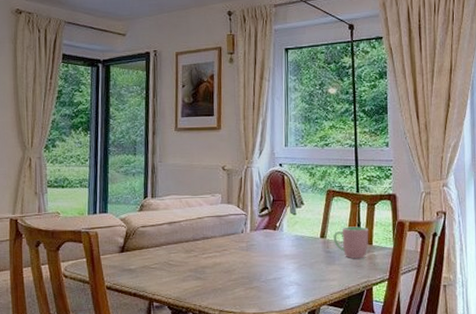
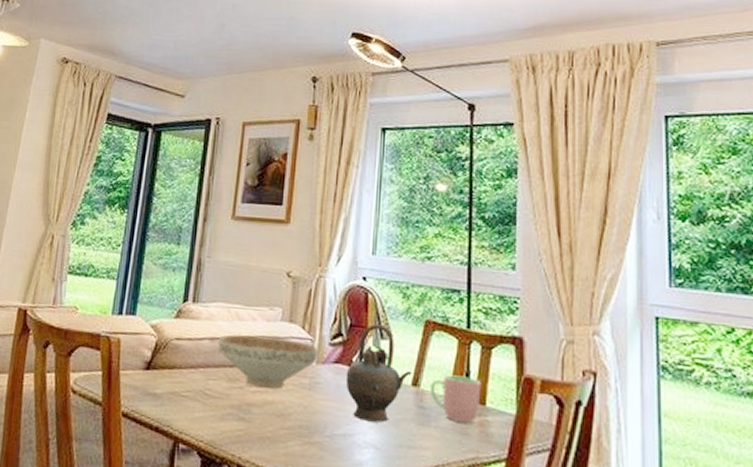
decorative bowl: none [175,216,252,254] -> present [218,334,319,389]
teapot: none [272,197,320,267] -> present [345,324,412,423]

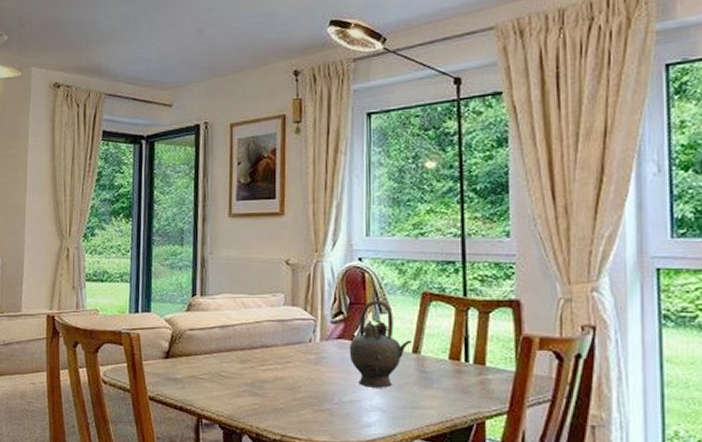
decorative bowl: present [218,334,319,389] -> none [228,321,322,366]
cup: present [429,374,482,423] -> none [430,340,481,382]

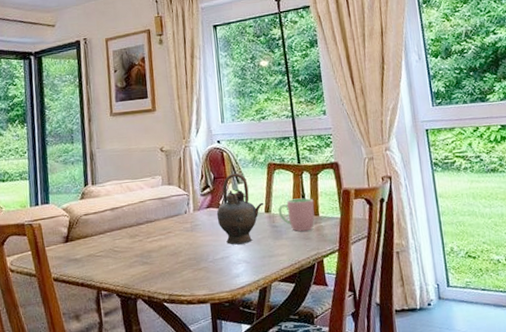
cup: none [430,340,481,382] -> present [278,198,315,231]

